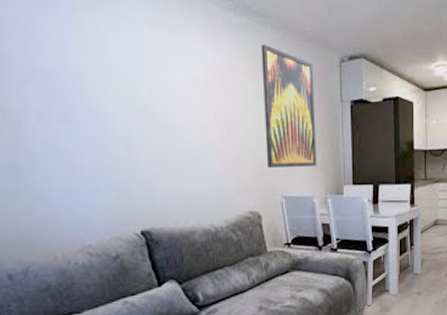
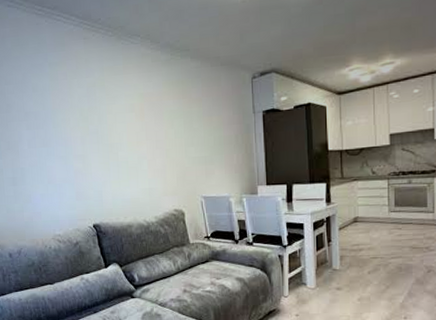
wall art: present [261,44,317,169] -> none [182,73,232,174]

